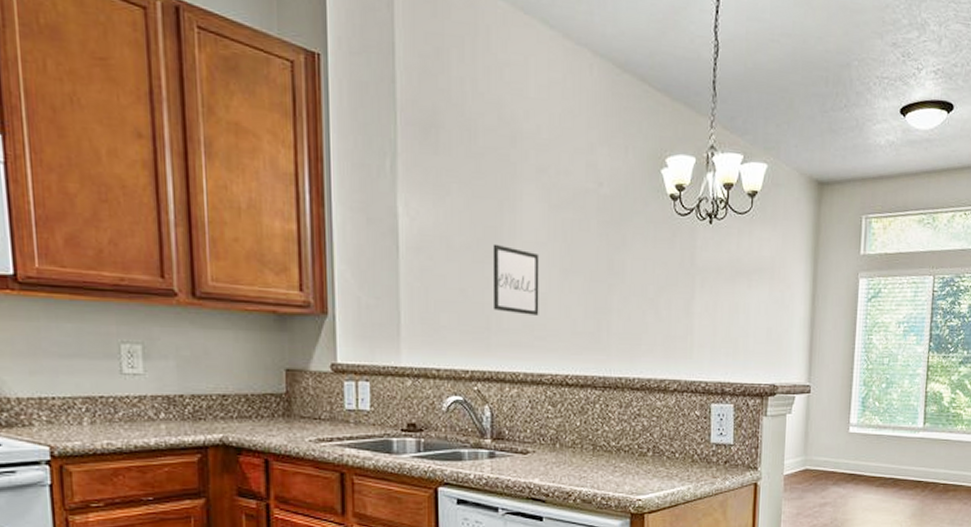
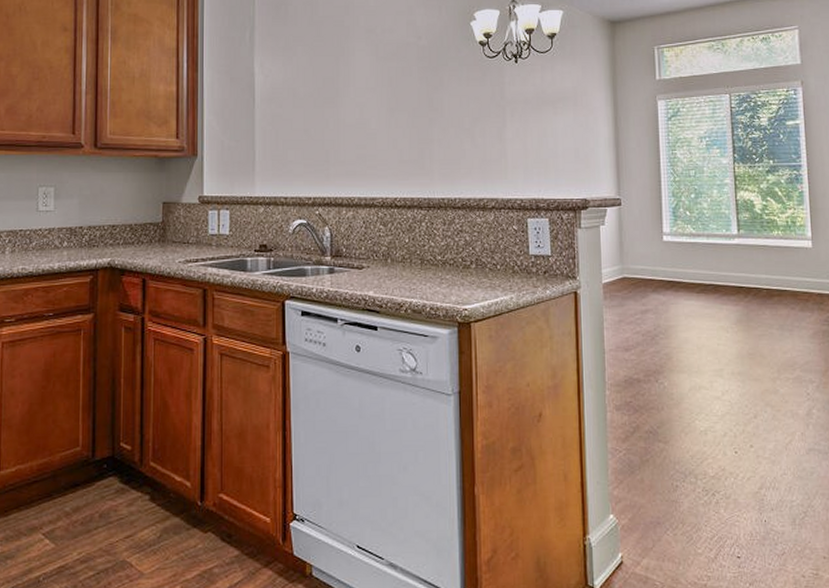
wall art: present [492,243,540,315] -> none [331,91,370,148]

